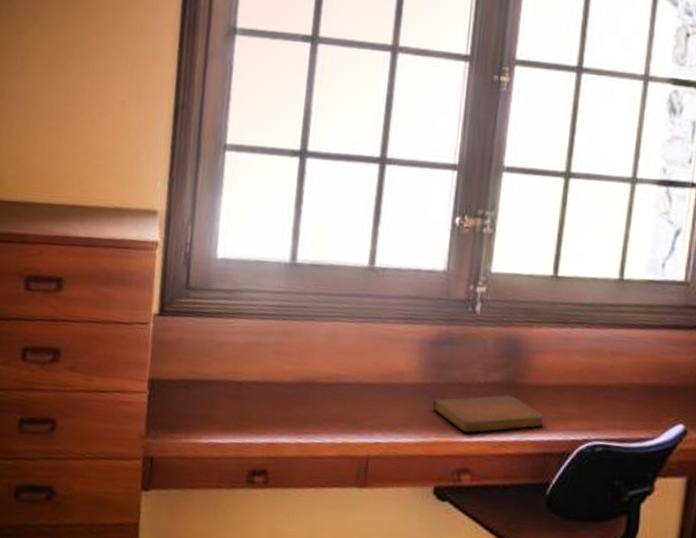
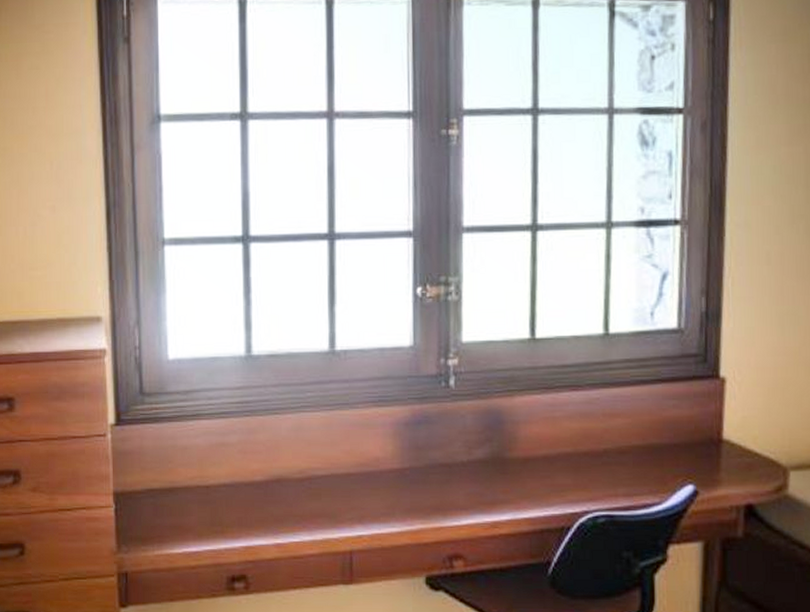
notebook: present [433,395,545,434] -> none [415,471,538,517]

